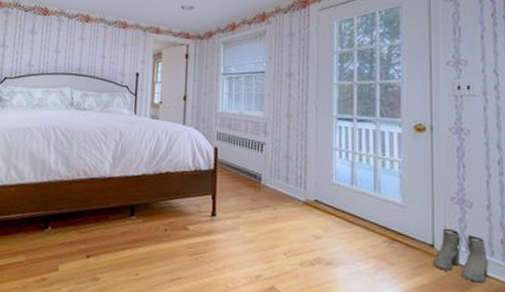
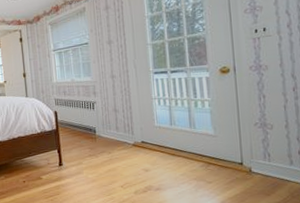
boots: present [434,228,489,283] -> none [243,148,289,187]

